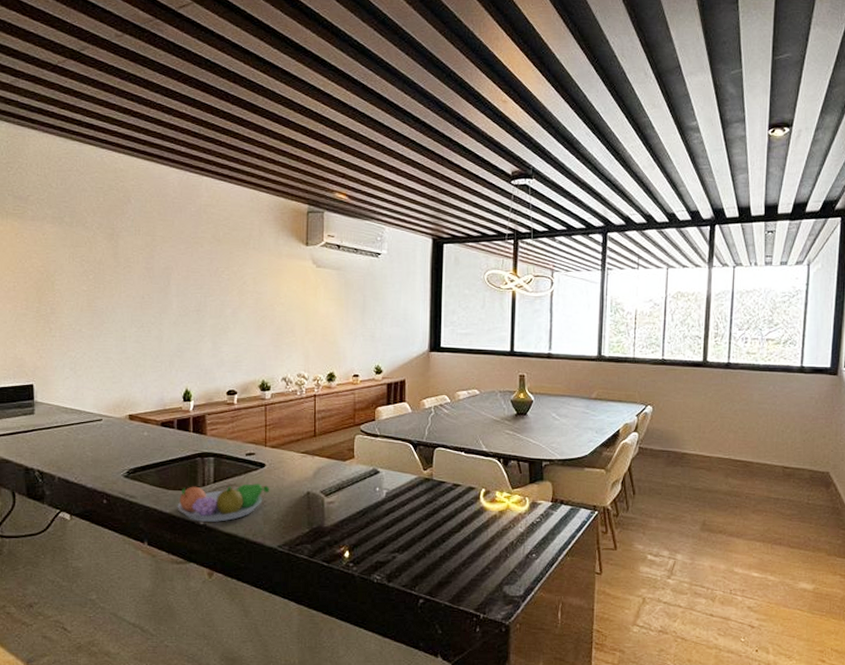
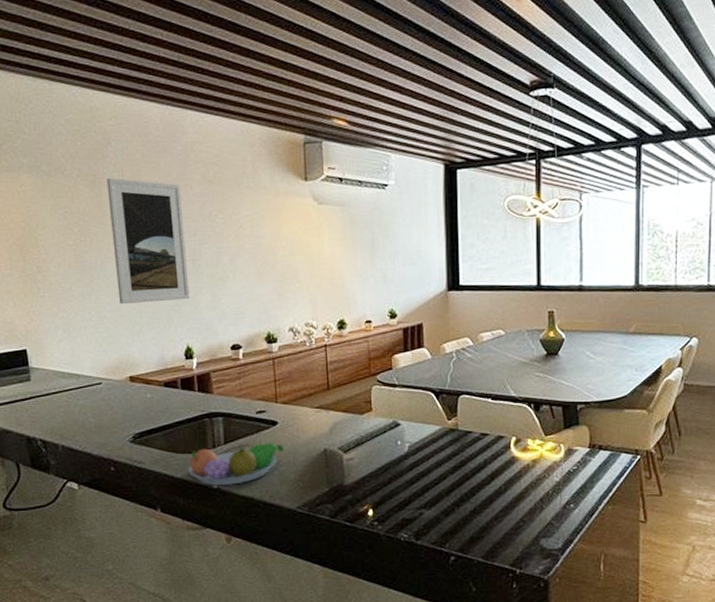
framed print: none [124,232,193,348] -> present [106,178,190,305]

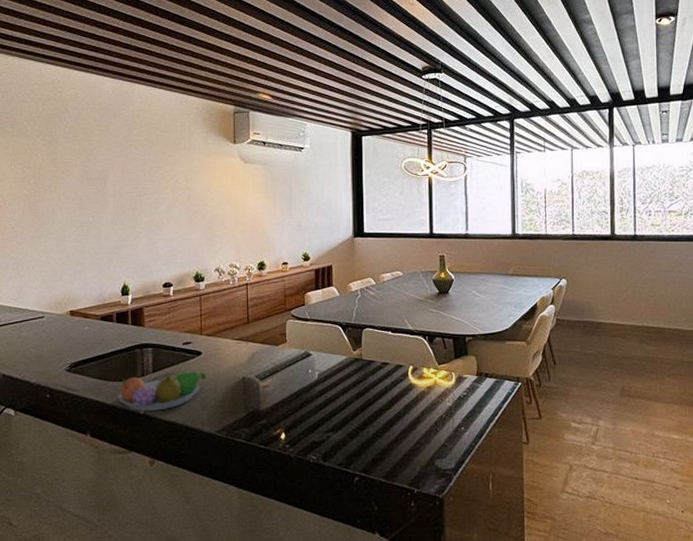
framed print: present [106,178,190,305] -> none [62,139,129,247]

